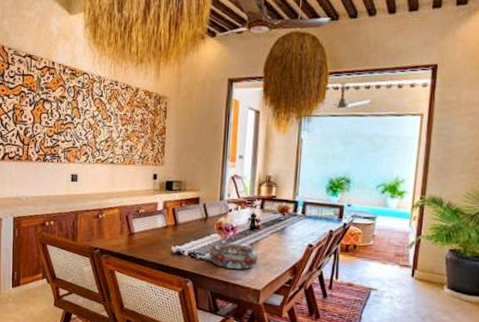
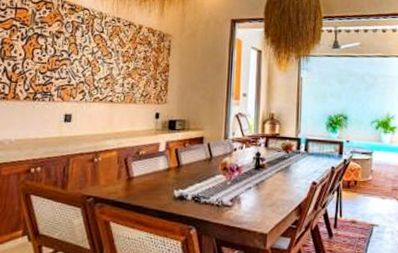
decorative bowl: present [208,243,258,270] -> none [213,184,264,212]

